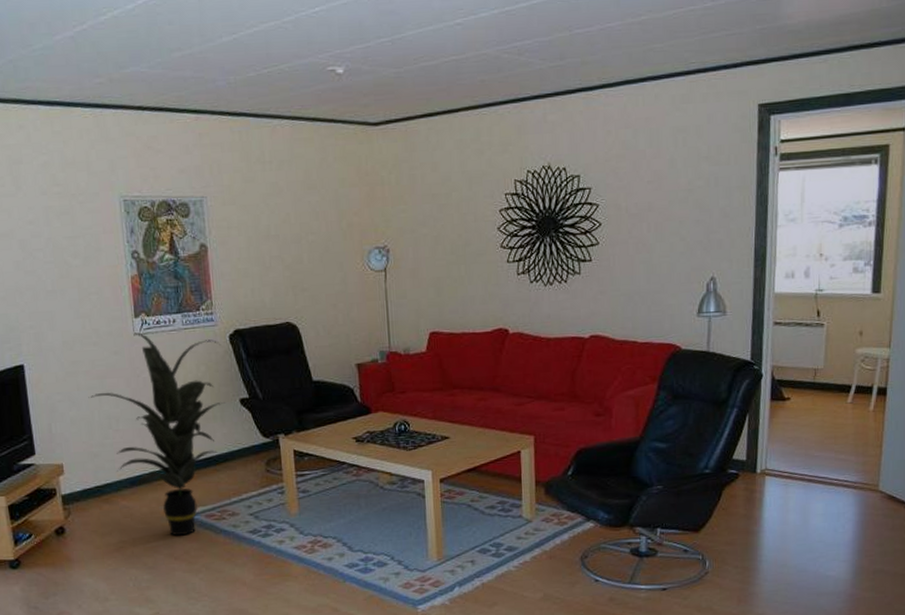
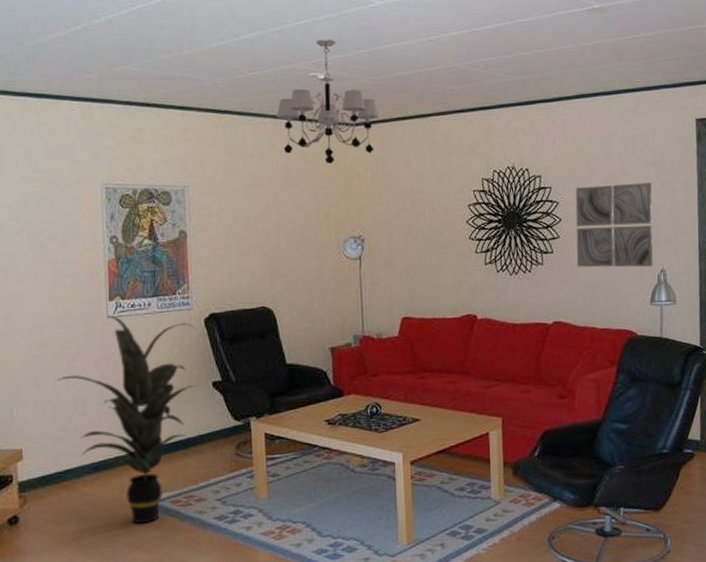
chandelier: none [294,27,402,169] -> present [277,39,379,165]
wall art: none [617,180,705,276] -> present [575,183,653,268]

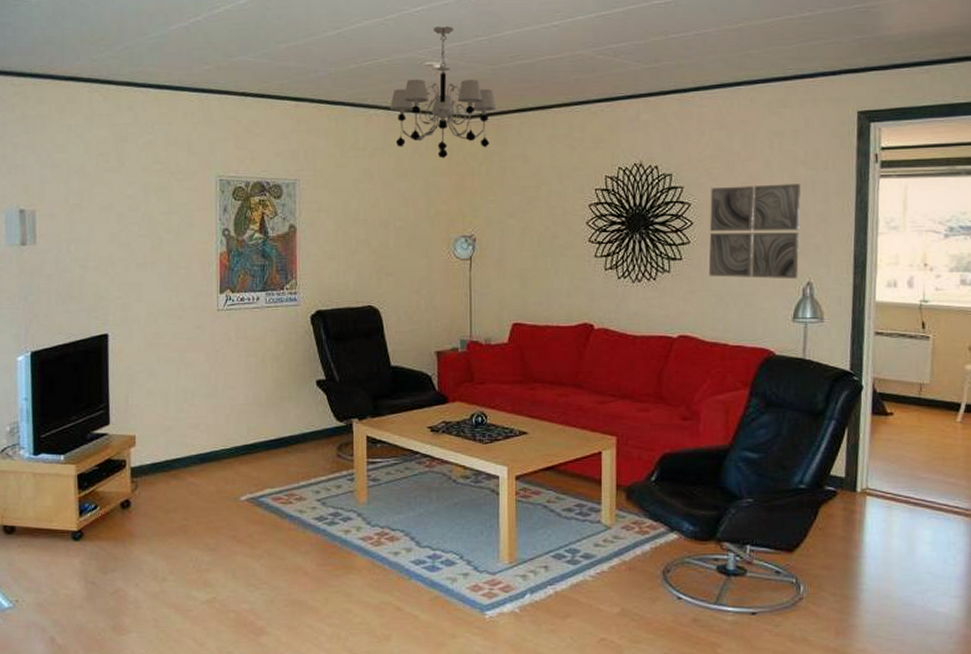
indoor plant: present [55,315,197,524] -> none [167,308,302,518]

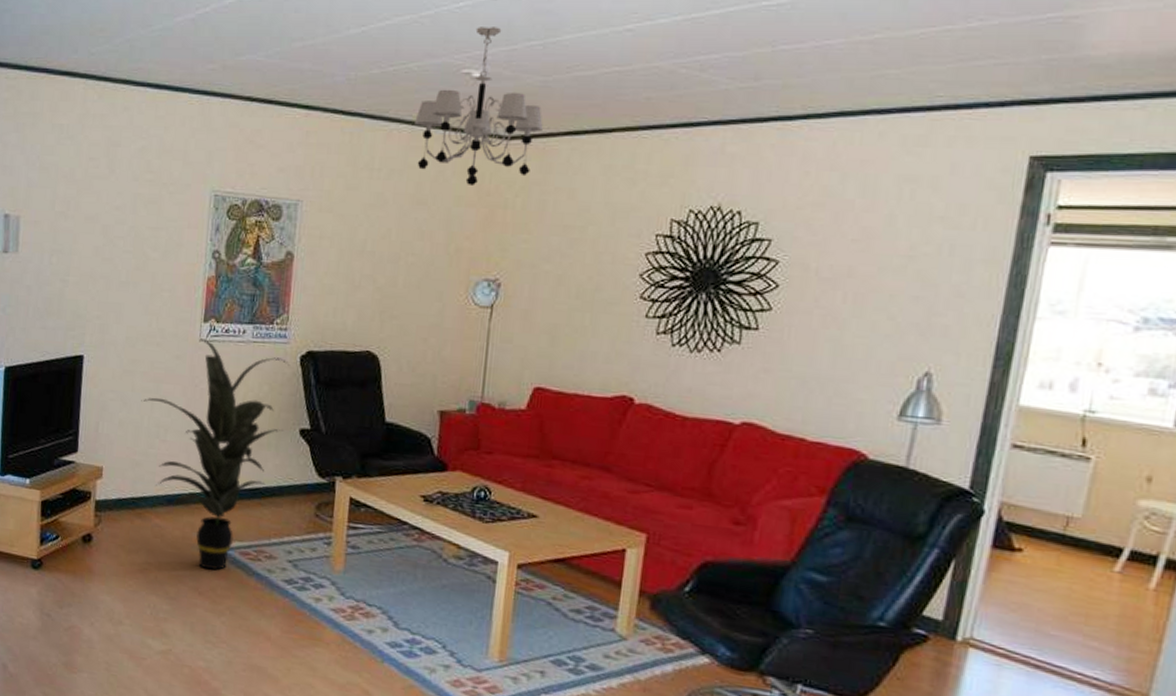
indoor plant: none [167,308,302,518] -> present [141,338,290,571]
wall art: present [708,184,801,279] -> none [791,243,935,367]

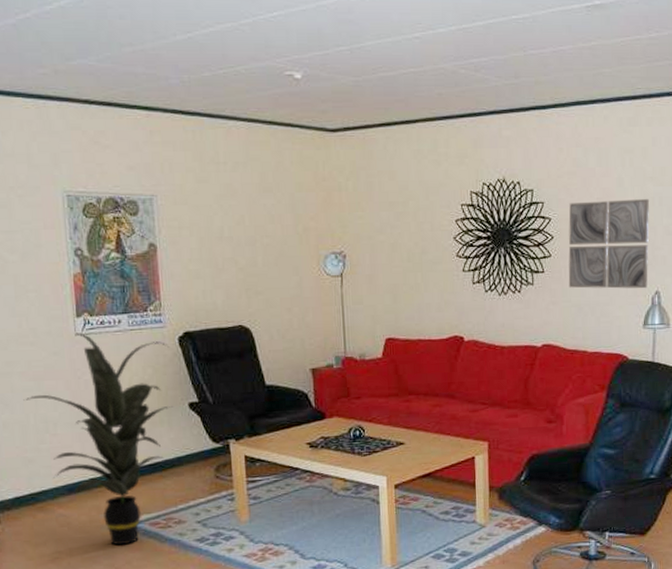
chandelier: present [415,27,543,187] -> none [250,34,360,174]
wall art: none [791,243,935,367] -> present [568,199,650,289]

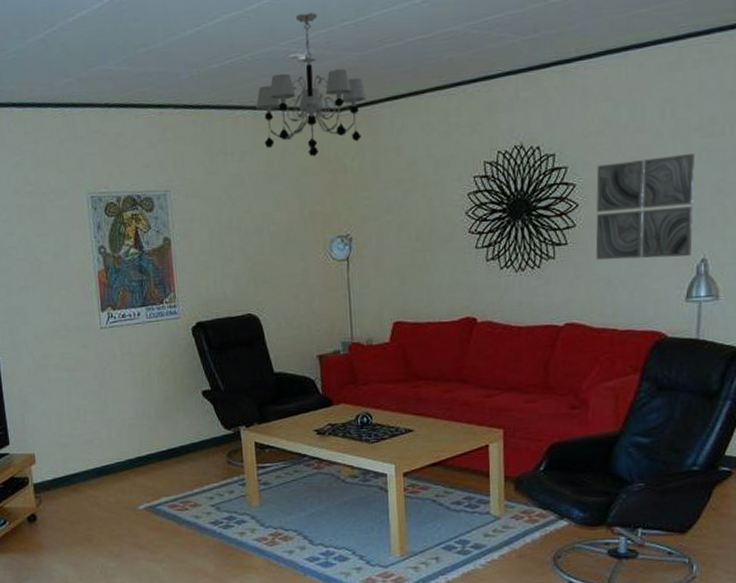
indoor plant: present [23,333,173,546] -> none [58,326,188,526]
chandelier: none [250,34,360,174] -> present [256,12,366,157]

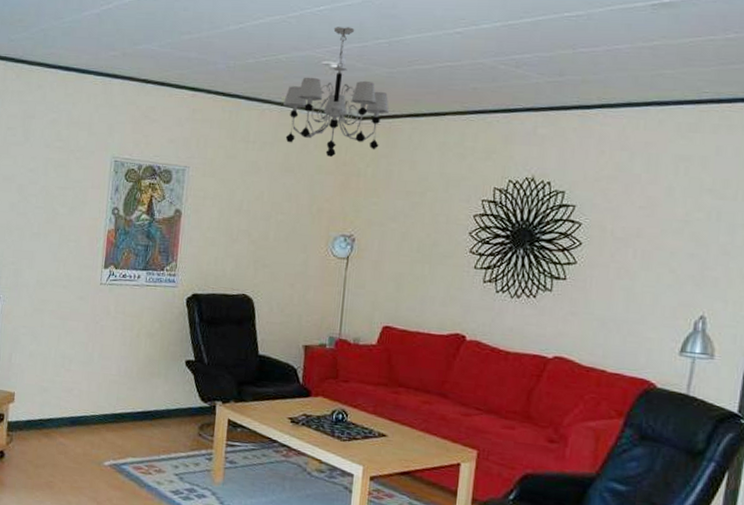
wall art: present [595,153,696,260] -> none [593,209,705,312]

